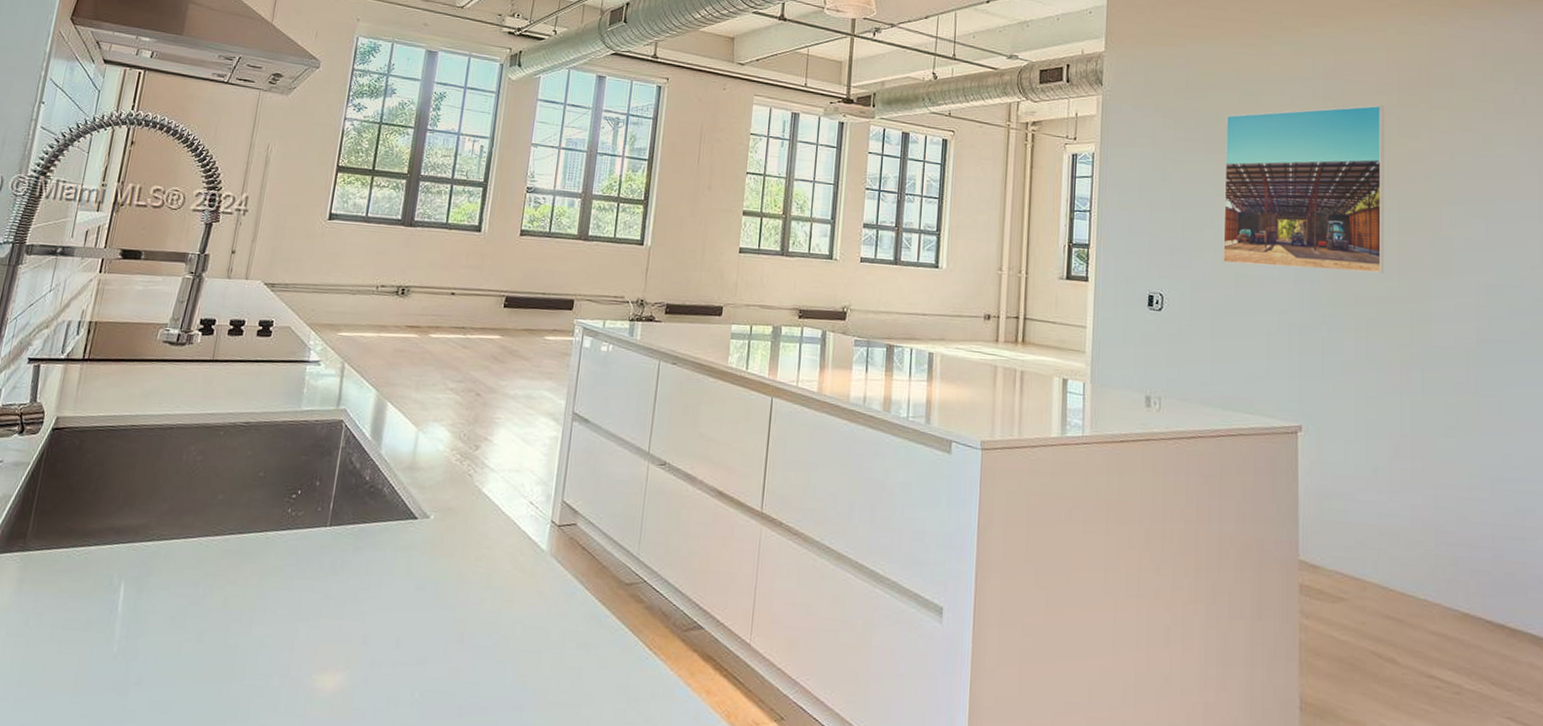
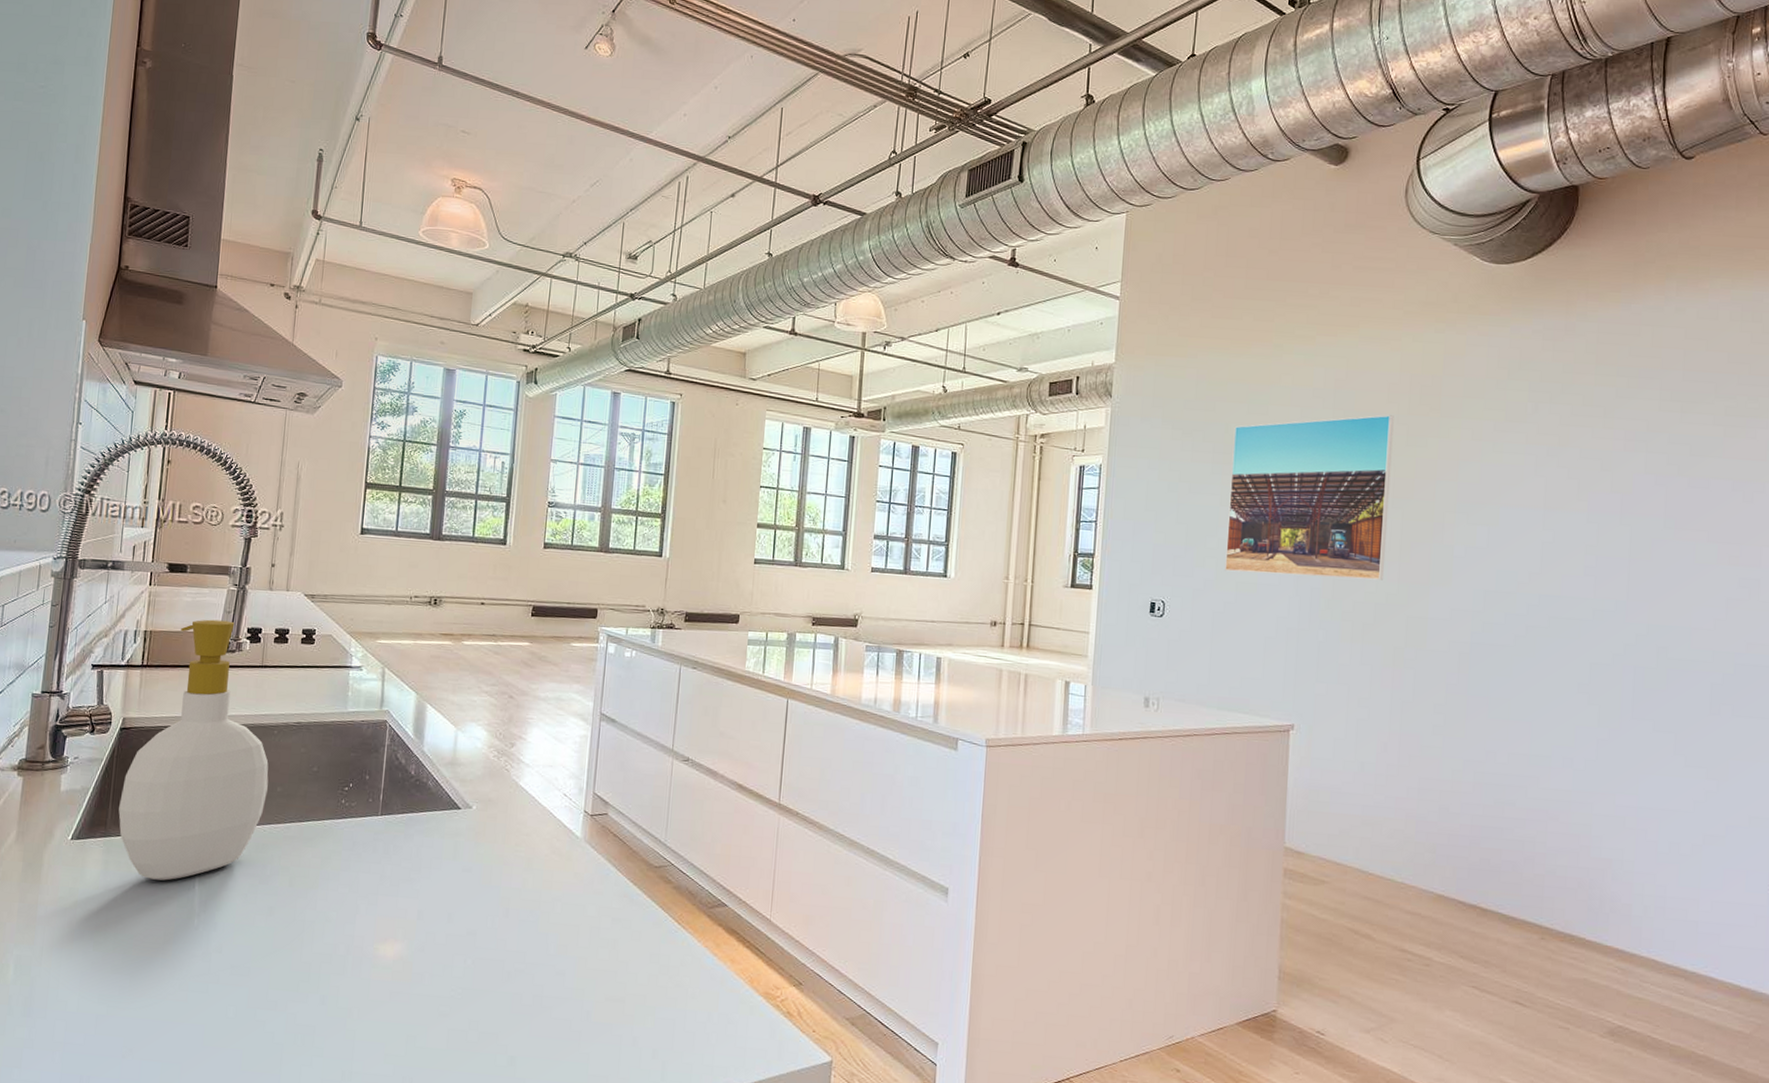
soap bottle: none [39,309,212,602] -> present [118,619,269,881]

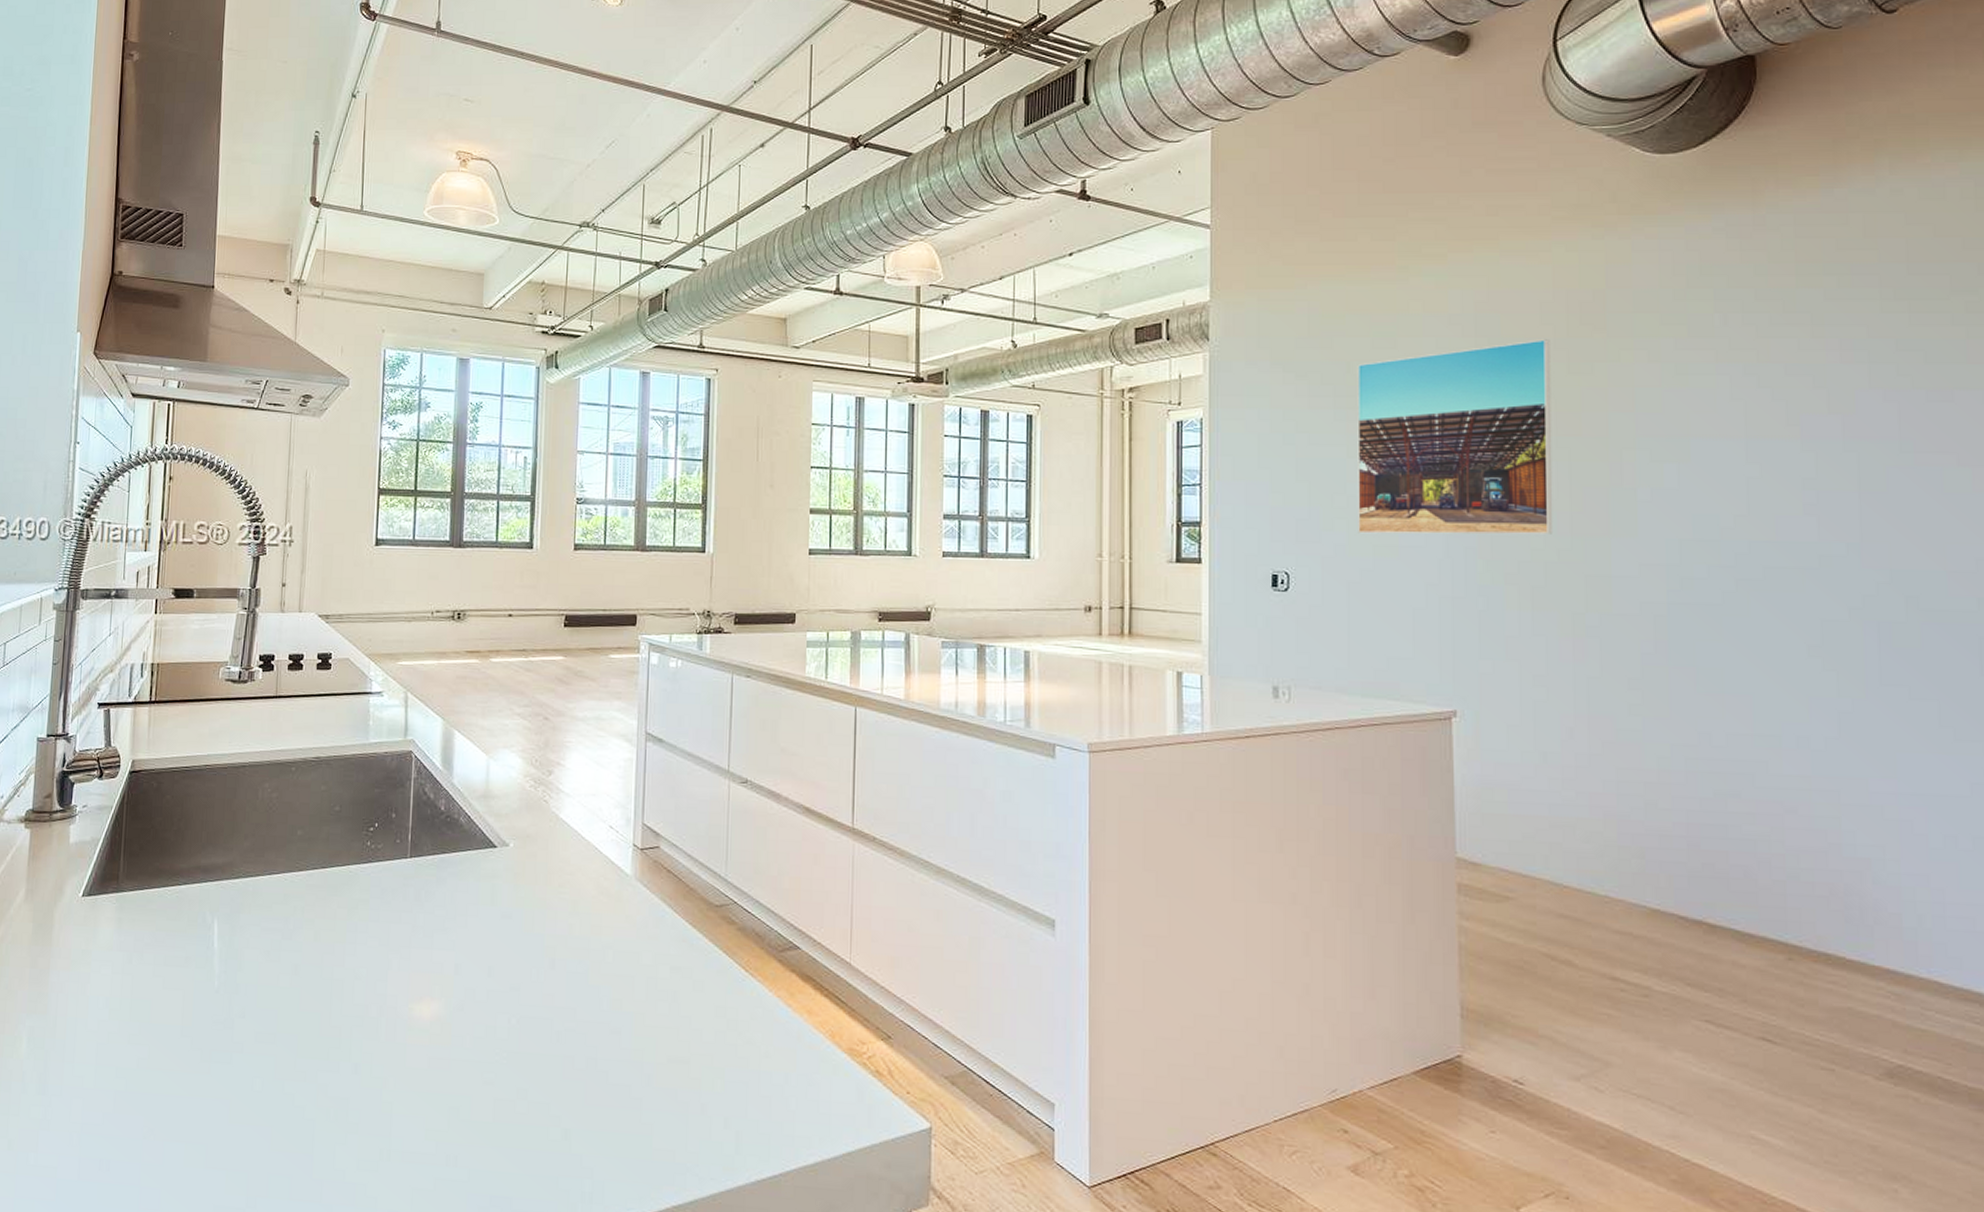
soap bottle: present [118,619,269,881] -> none [131,647,288,939]

